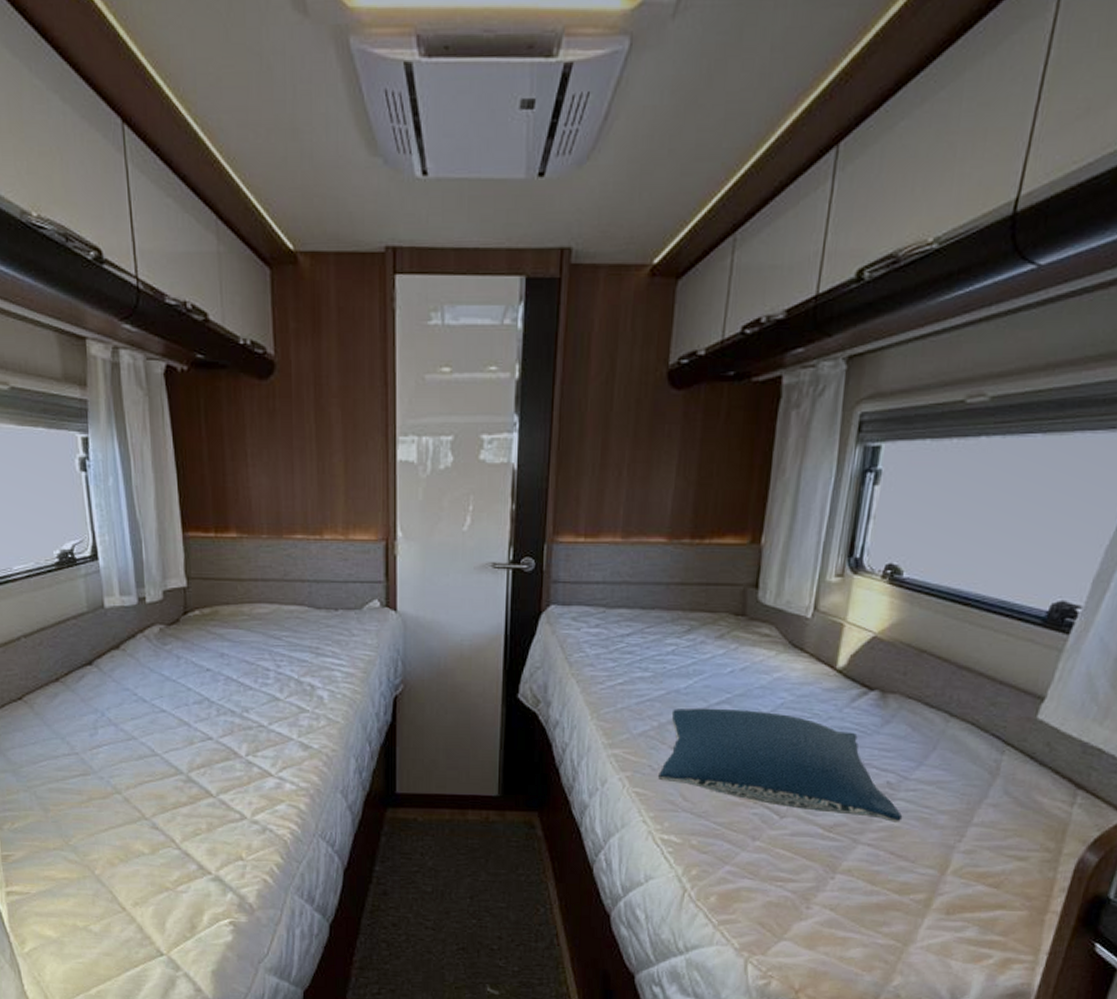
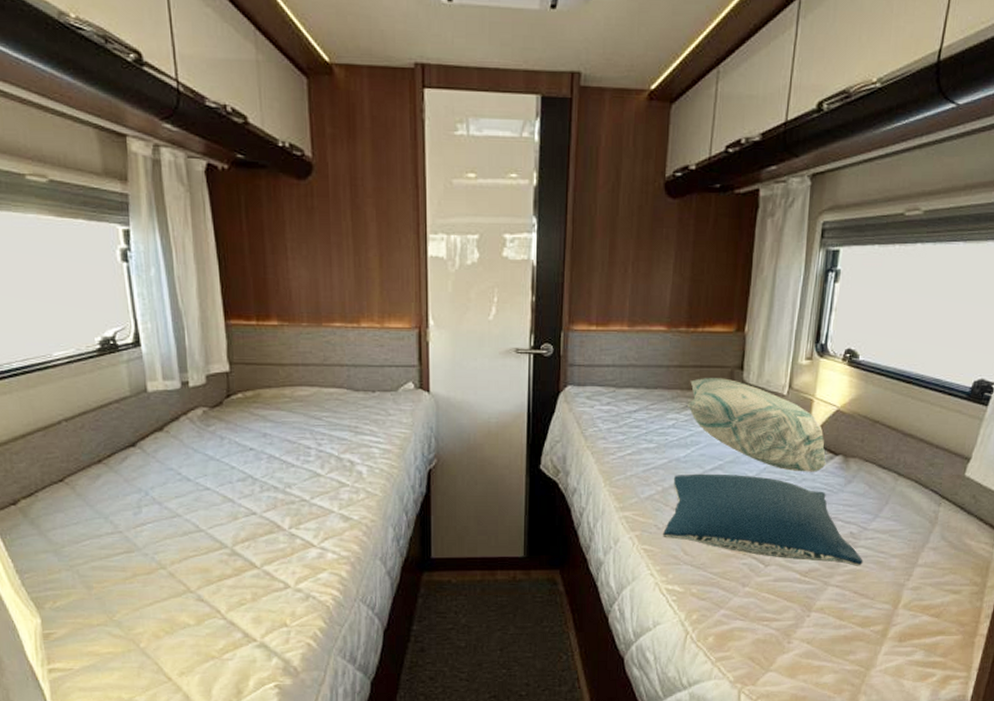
decorative pillow: none [690,597,859,710] -> present [688,378,826,472]

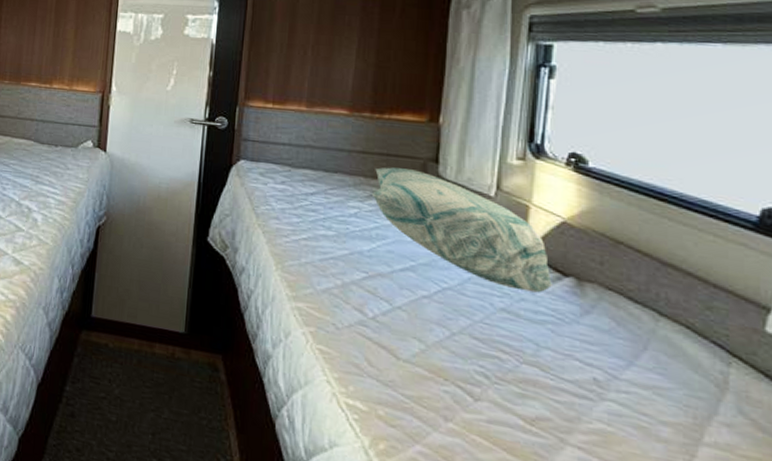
pillow: present [663,473,863,566] -> none [342,270,617,427]

